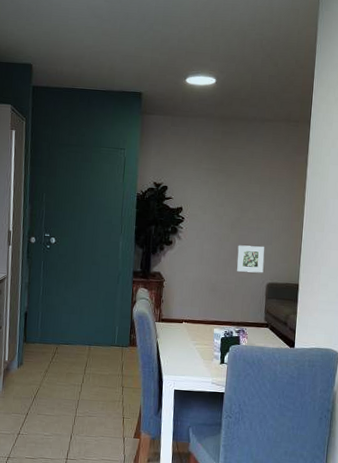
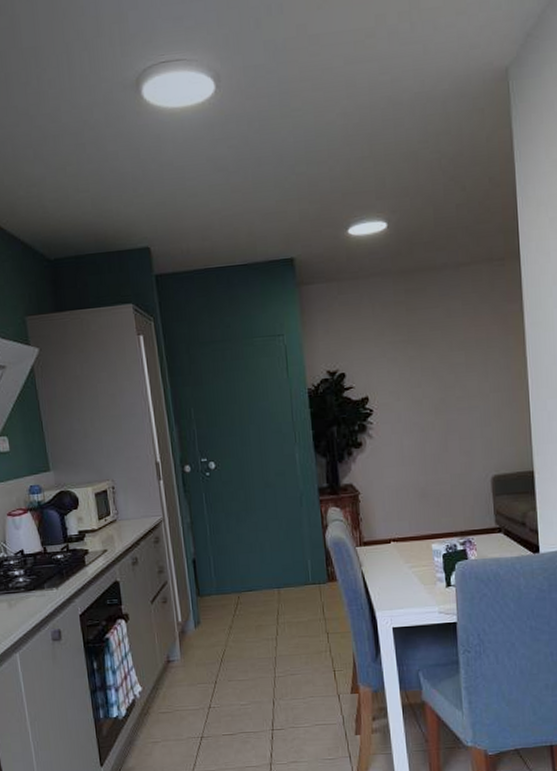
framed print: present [237,245,265,273] -> none [447,430,485,467]

